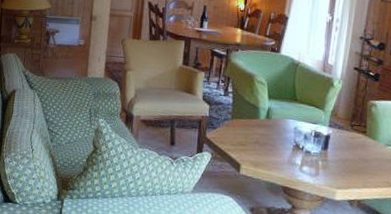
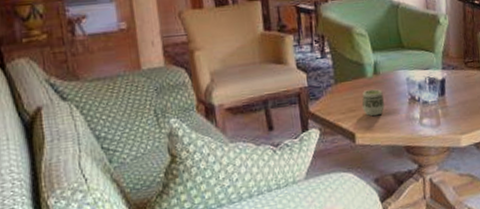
cup: none [250,130,271,154] -> present [361,89,385,117]

